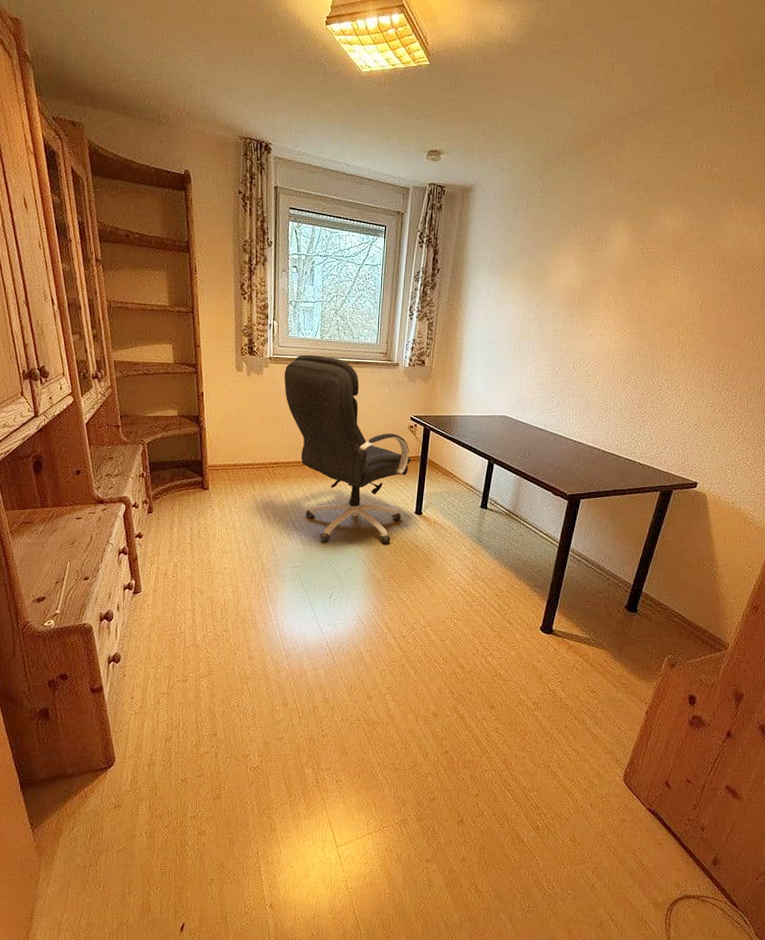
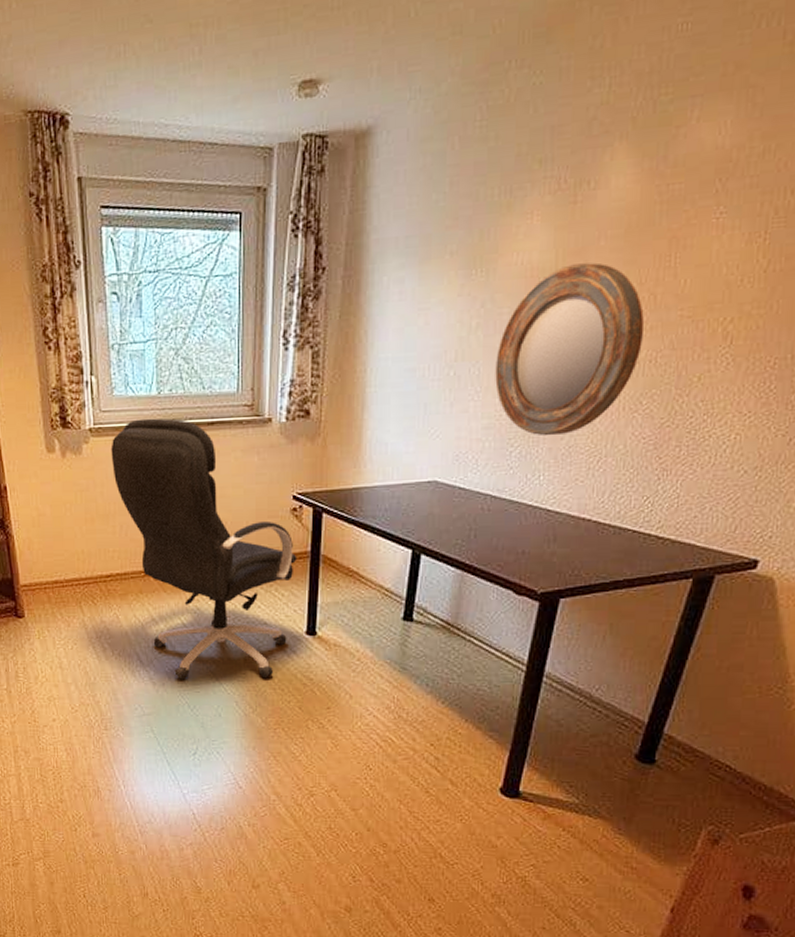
home mirror: none [544,288,633,394] -> present [495,262,644,436]

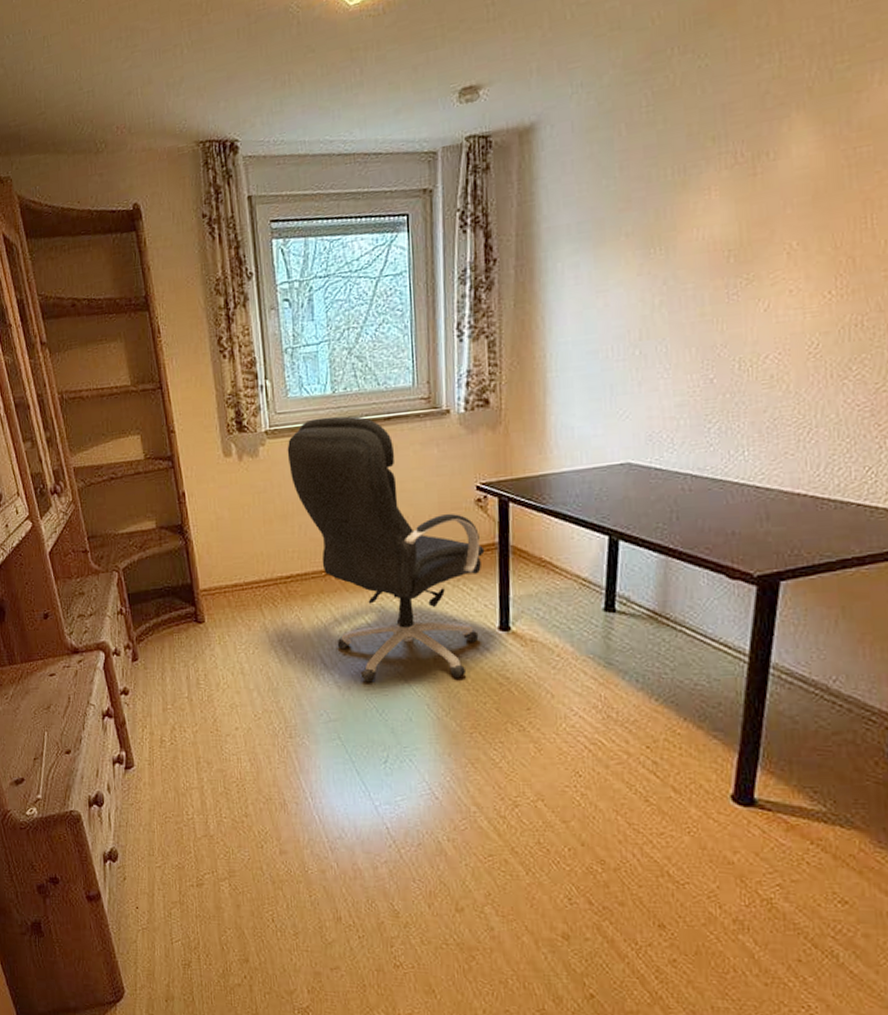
home mirror: present [495,262,644,436] -> none [683,231,845,410]

